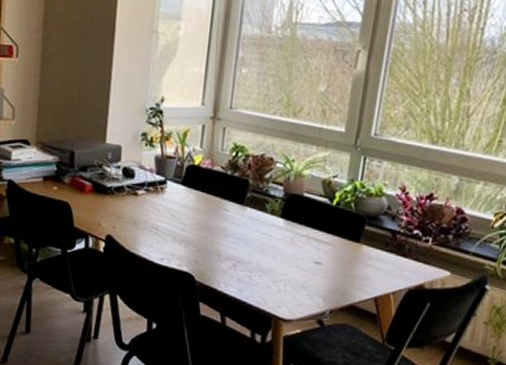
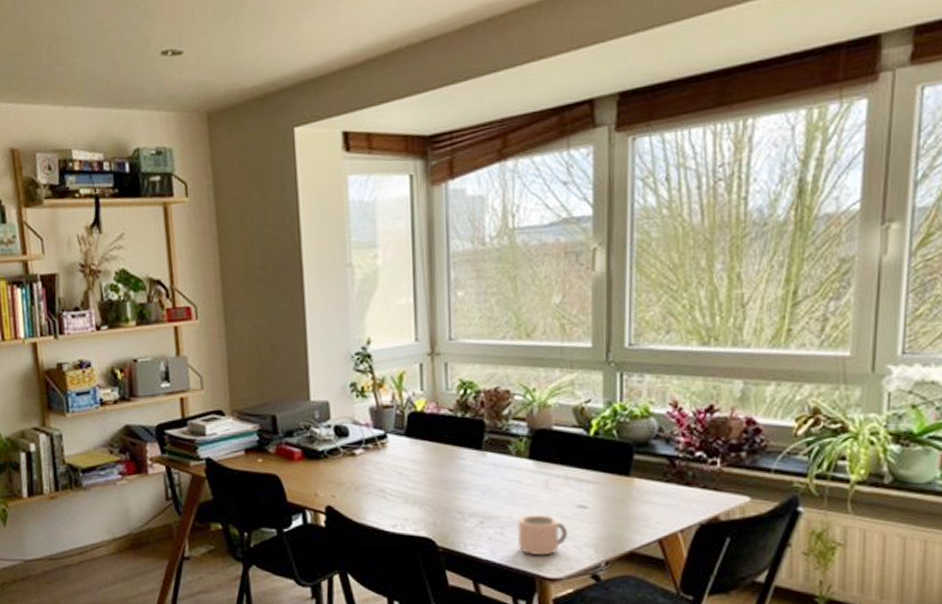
mug: none [262,264,304,300] -> present [517,514,568,556]

